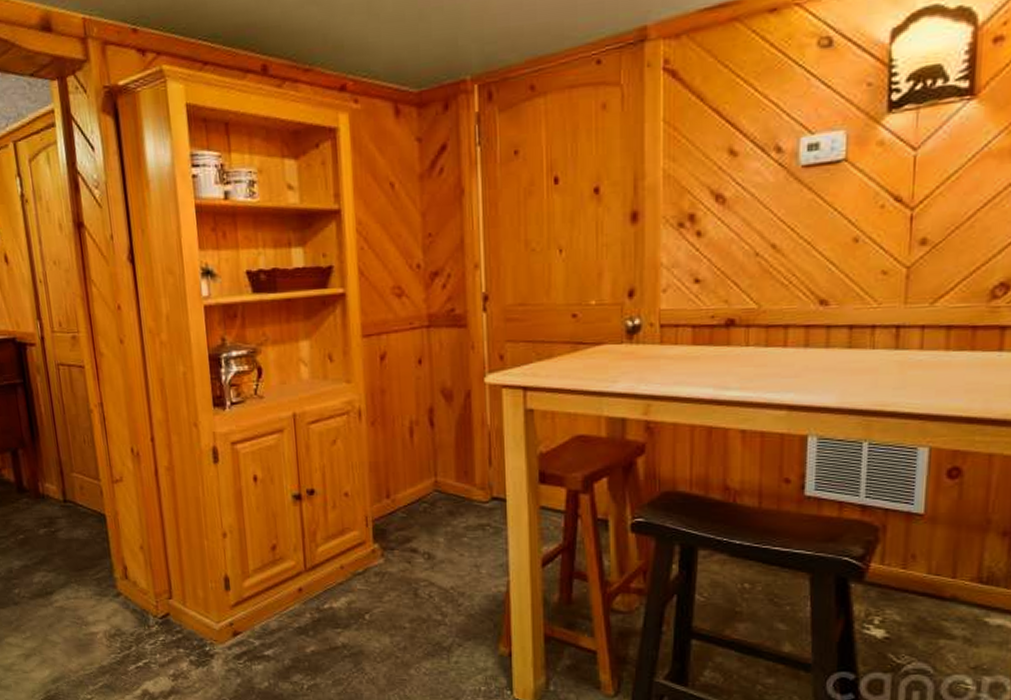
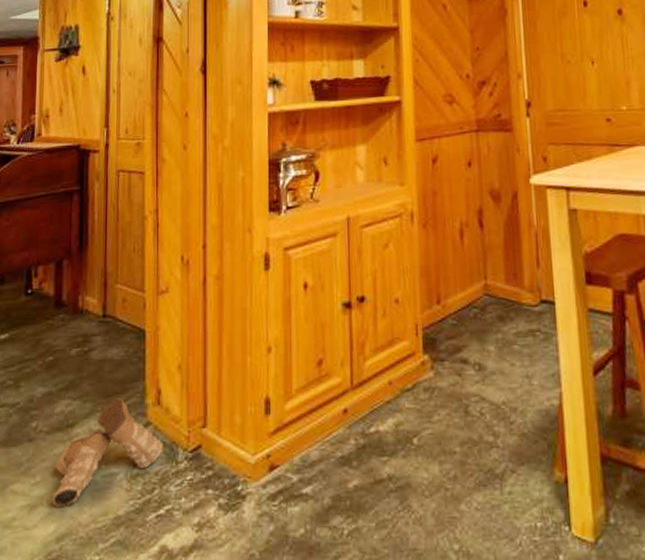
boots: none [41,571,135,657] -> present [52,397,164,507]

